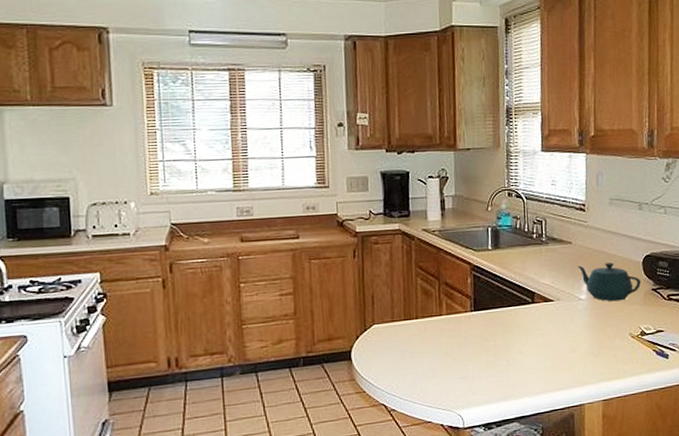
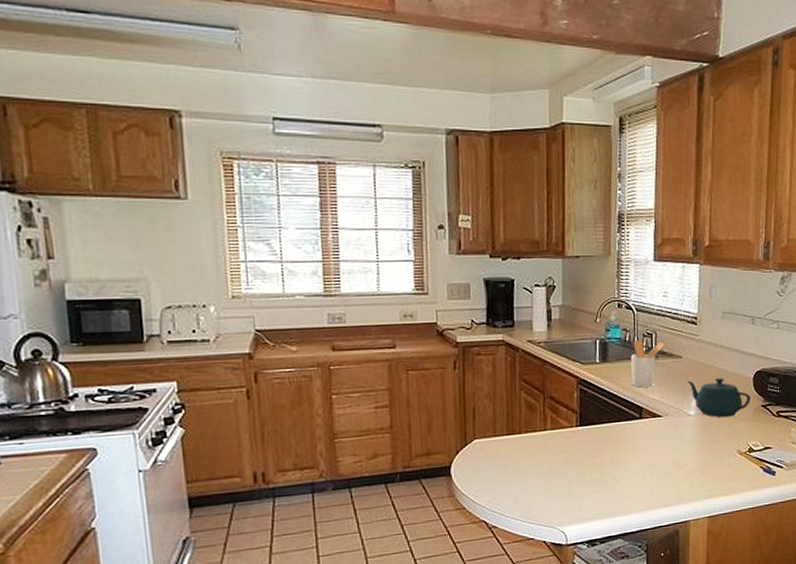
utensil holder: none [522,226,556,273] -> present [631,339,666,388]

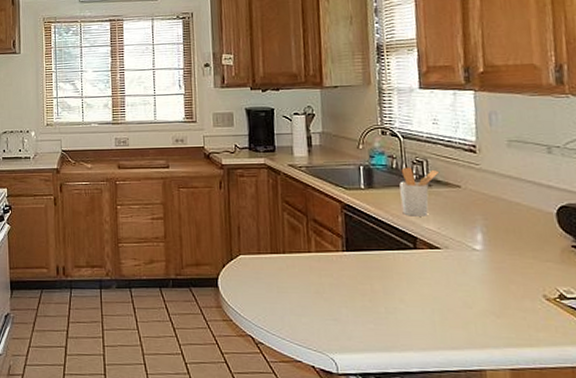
teapot: present [688,378,751,418] -> none [469,211,556,256]

